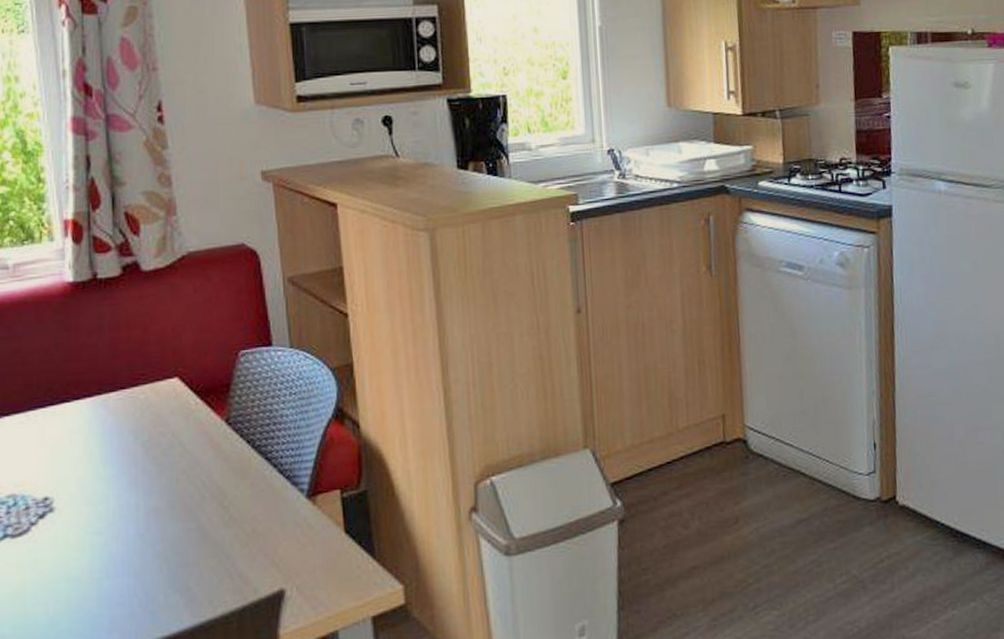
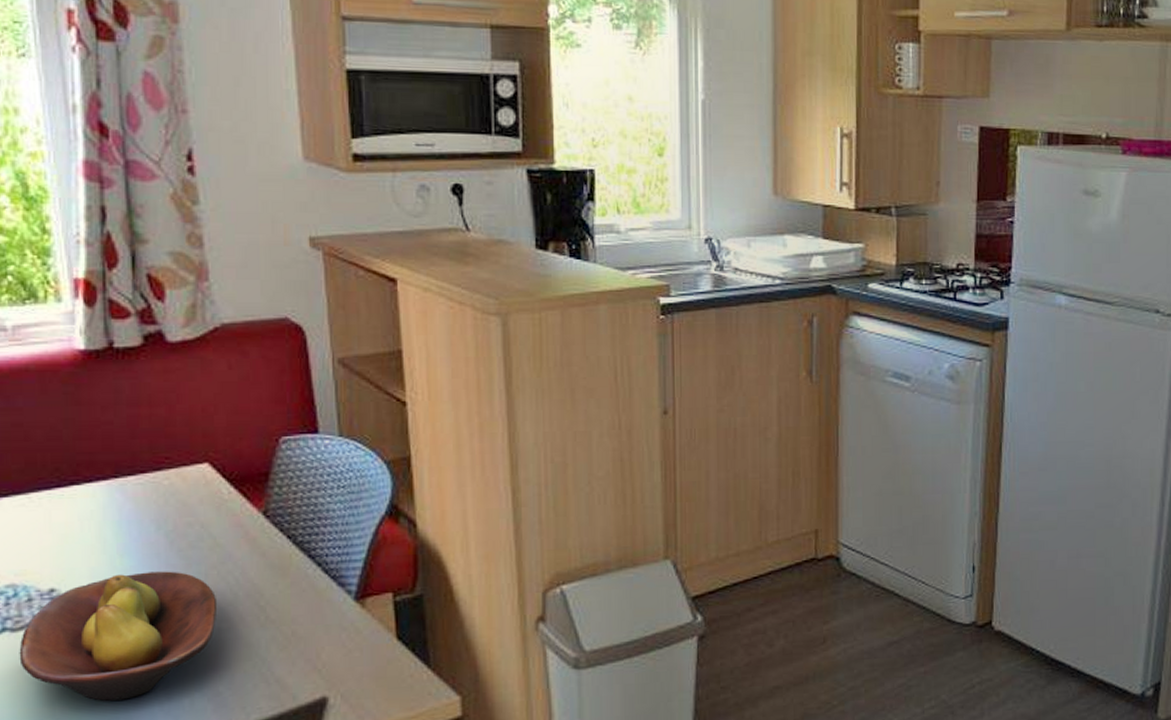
fruit bowl: none [18,477,187,599] -> present [19,571,218,701]

